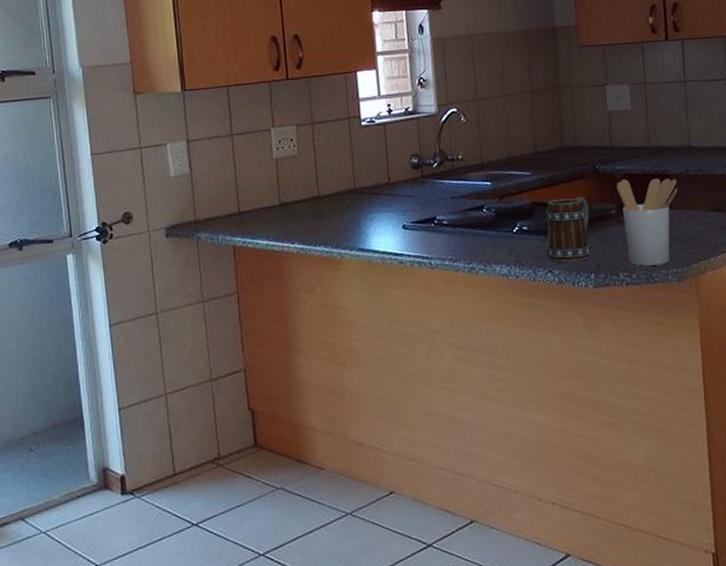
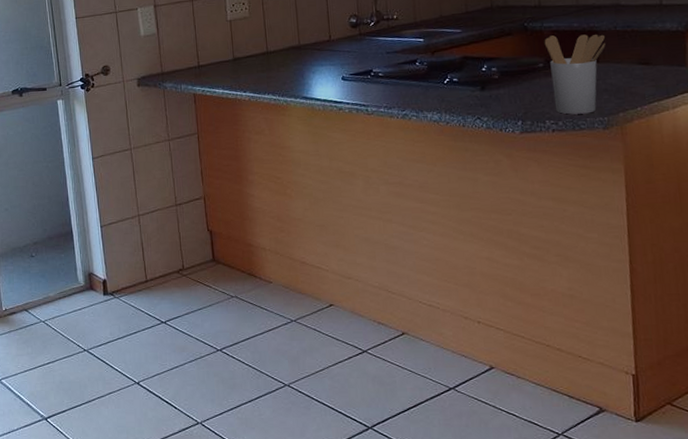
mug: present [545,197,591,263] -> none [475,51,518,111]

